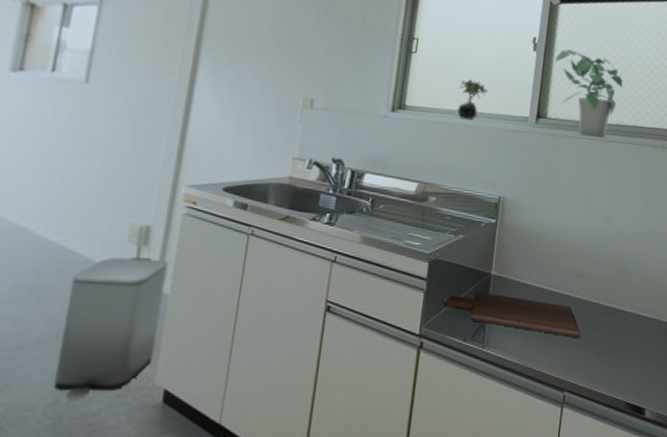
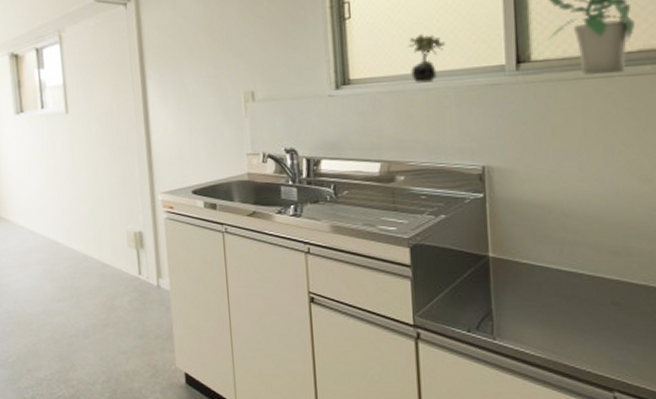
pedal bin: present [54,256,169,399] -> none [96,259,170,378]
cutting board: present [442,292,581,339] -> none [434,277,628,329]

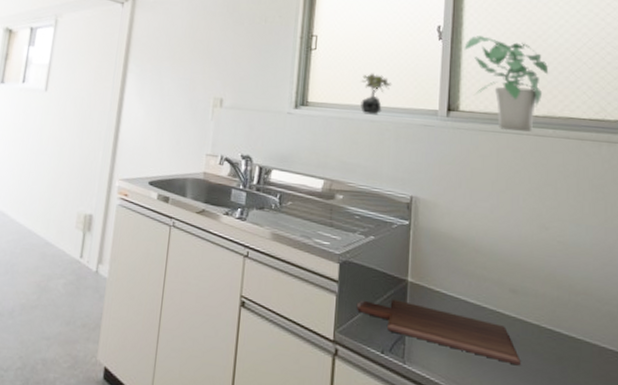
cutting board: none [434,277,628,329] -> present [356,299,521,366]

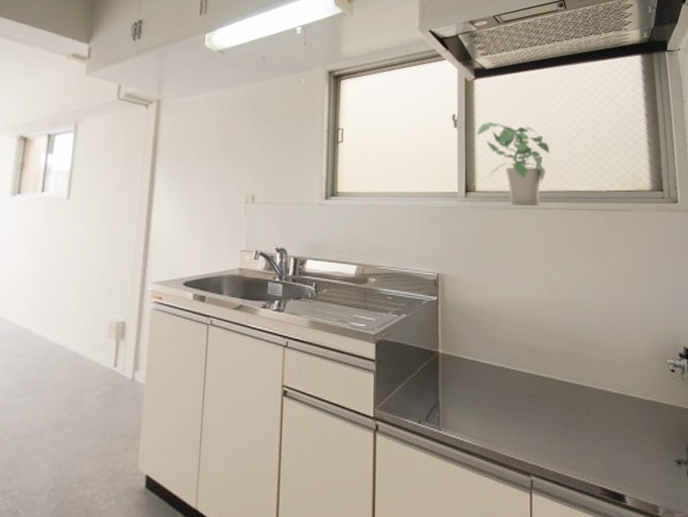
cutting board: present [356,299,521,366] -> none [393,371,541,418]
succulent plant: present [360,73,392,115] -> none [386,161,415,201]

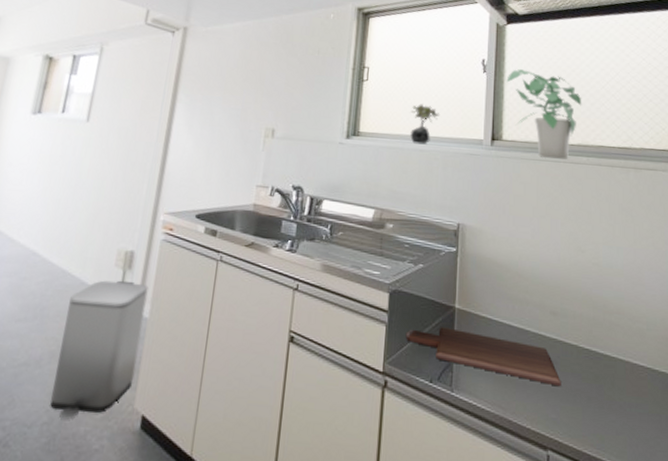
pedal bin: none [55,350,142,485] -> present [50,280,149,419]
succulent plant: none [386,161,415,201] -> present [410,104,440,145]
cutting board: none [393,371,541,418] -> present [405,327,561,387]

